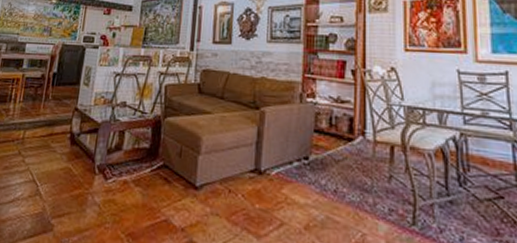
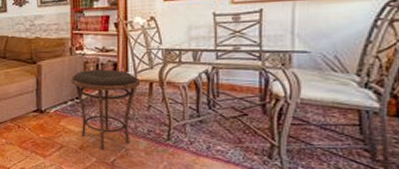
side table: none [298,122,381,232] -> present [70,69,141,149]

